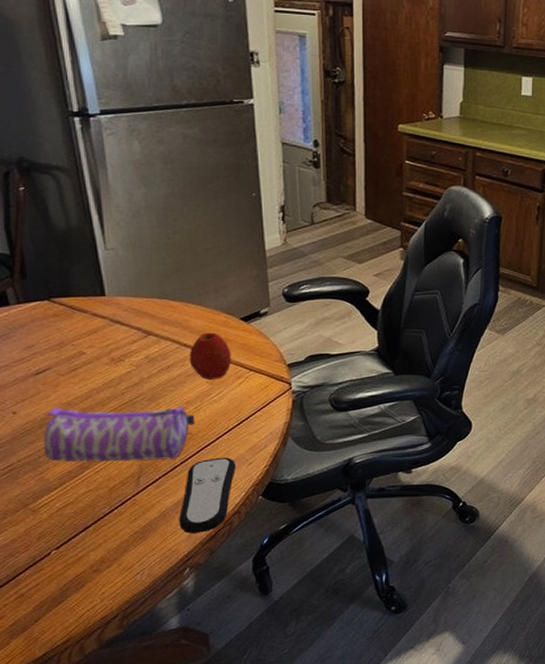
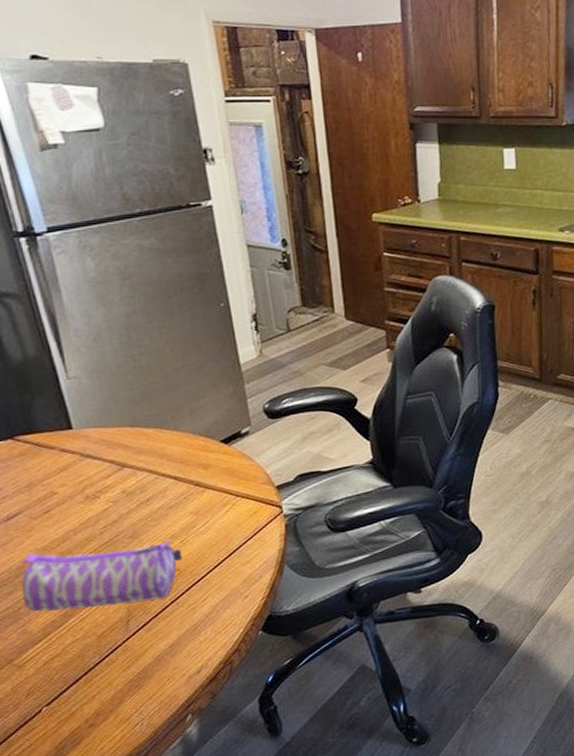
remote control: present [179,457,235,534] -> none [175,592,231,678]
apple: present [189,332,231,380] -> none [168,458,215,511]

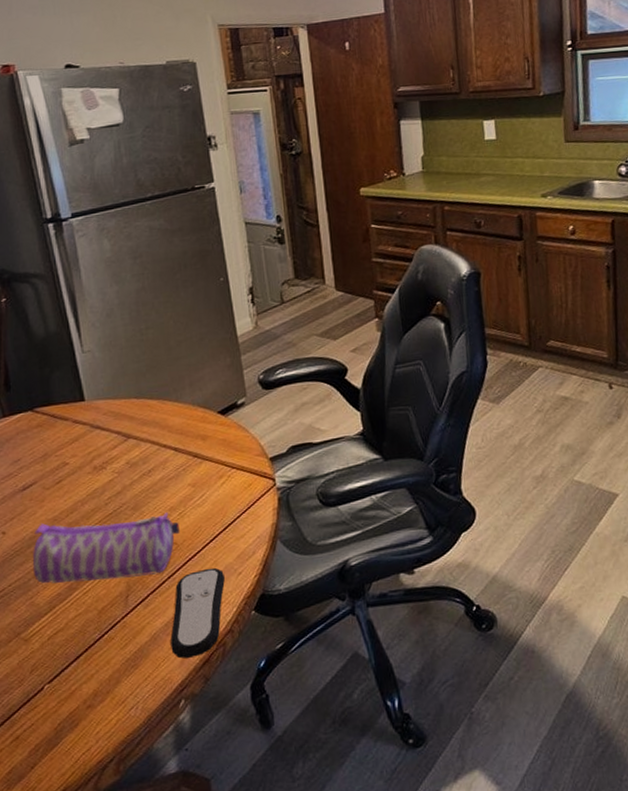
remote control: none [175,592,231,678] -> present [170,567,225,659]

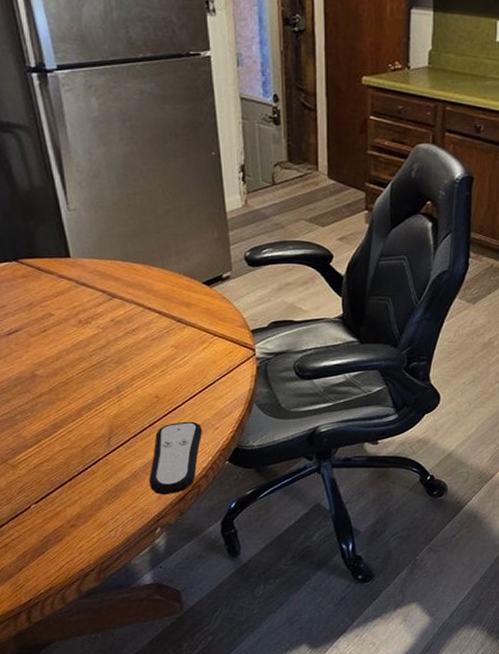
pencil case: present [32,512,180,584] -> none [18,367,161,422]

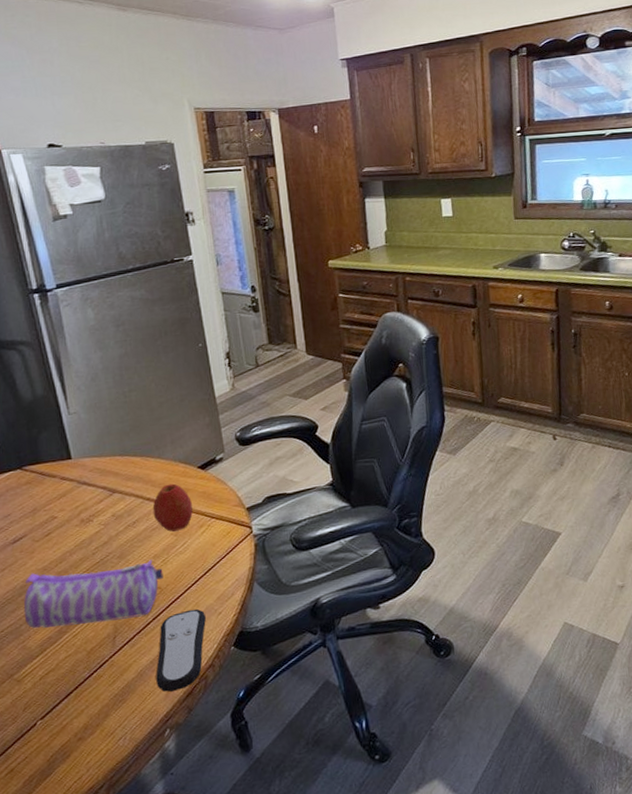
pencil case: none [18,367,161,422] -> present [23,560,163,629]
apple: none [153,296,195,344] -> present [152,483,193,532]

